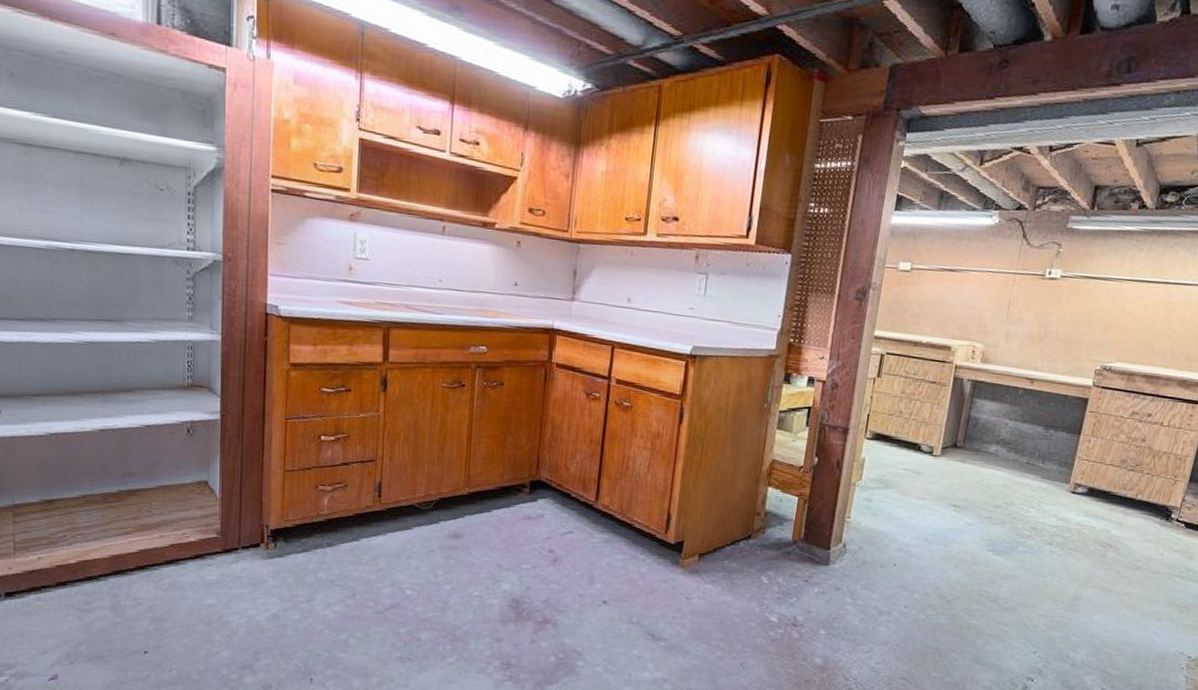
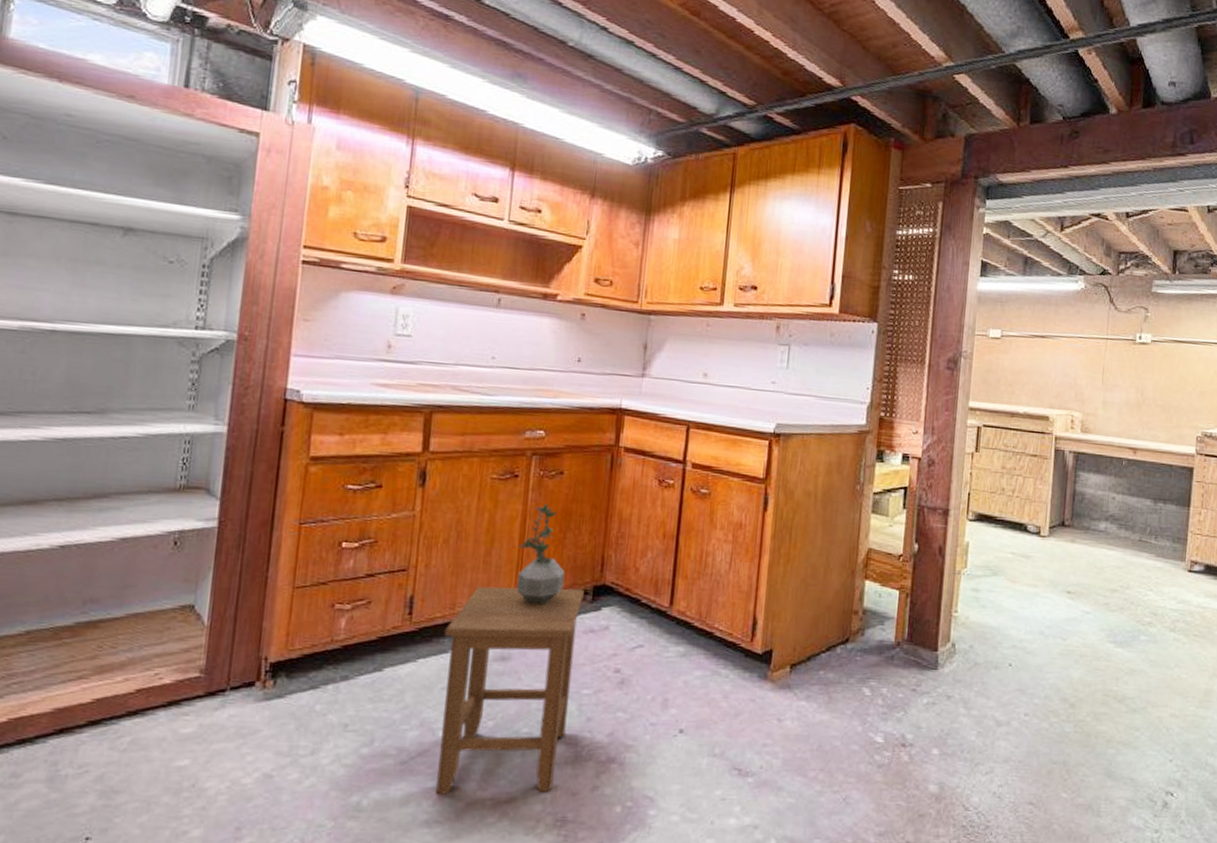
stool: none [406,477,523,642] -> present [436,586,584,795]
potted plant: none [466,410,506,494] -> present [517,503,565,605]

